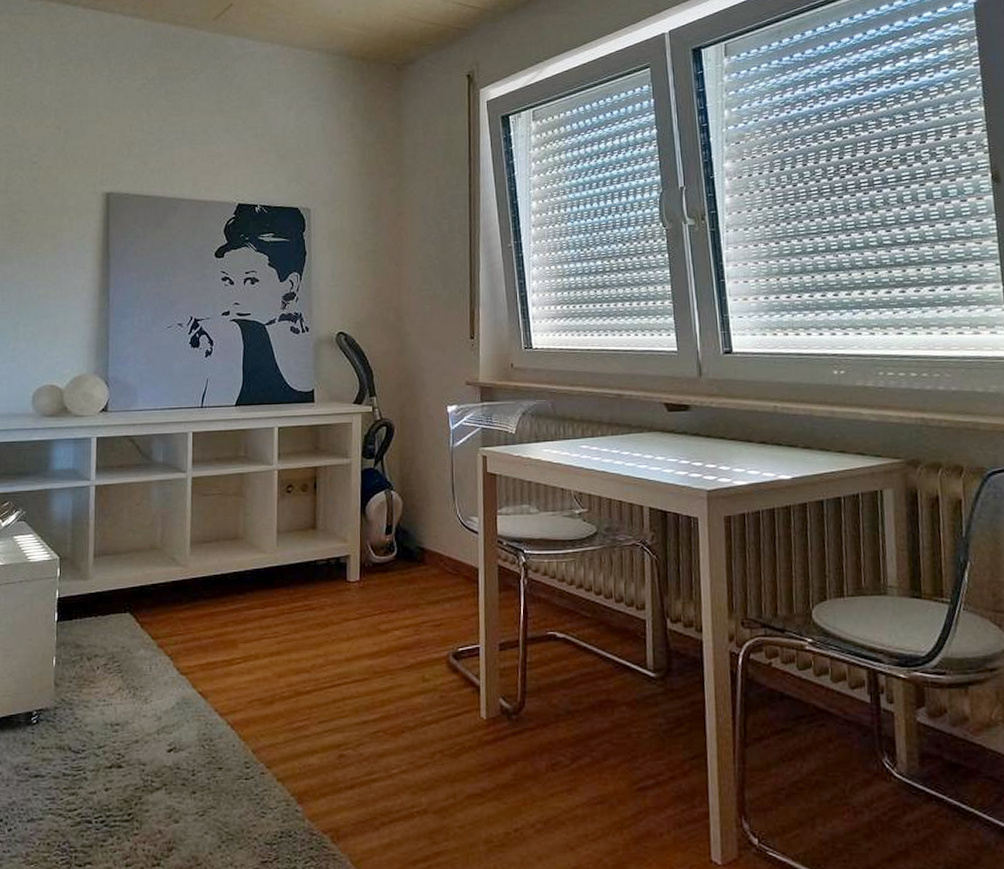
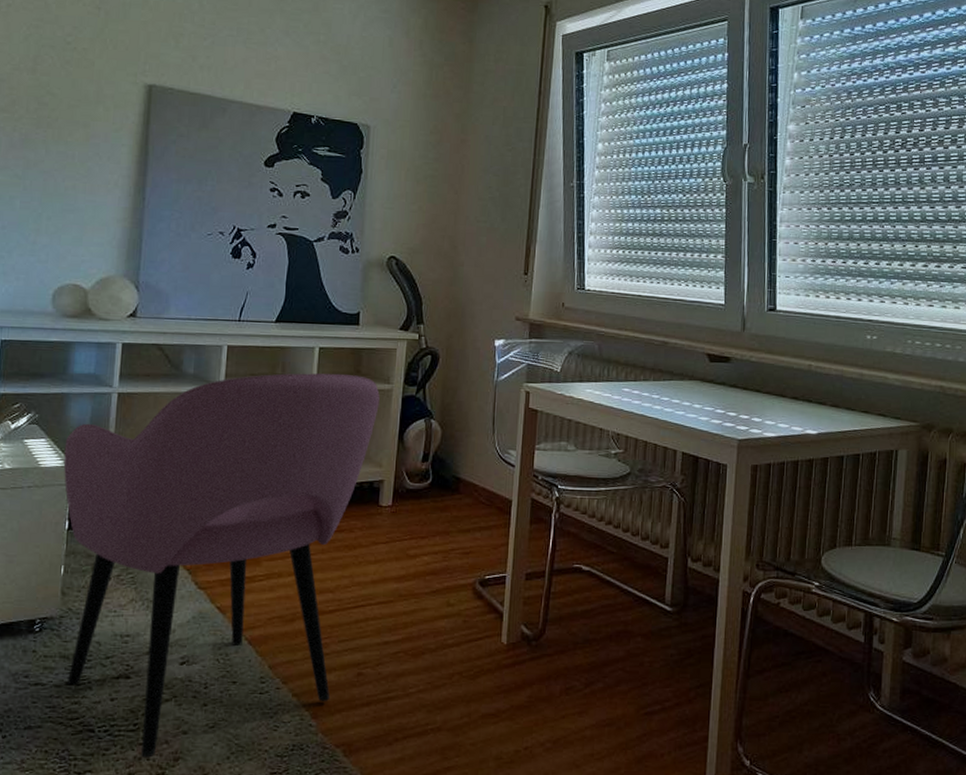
armchair: none [50,451,340,848] -> present [63,373,380,758]

